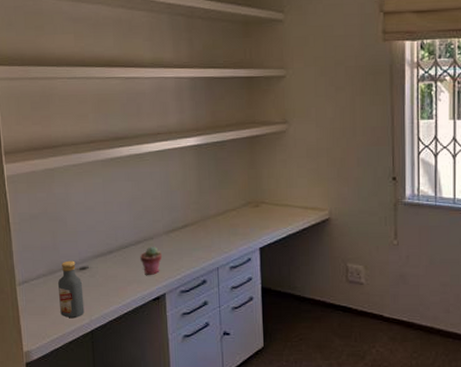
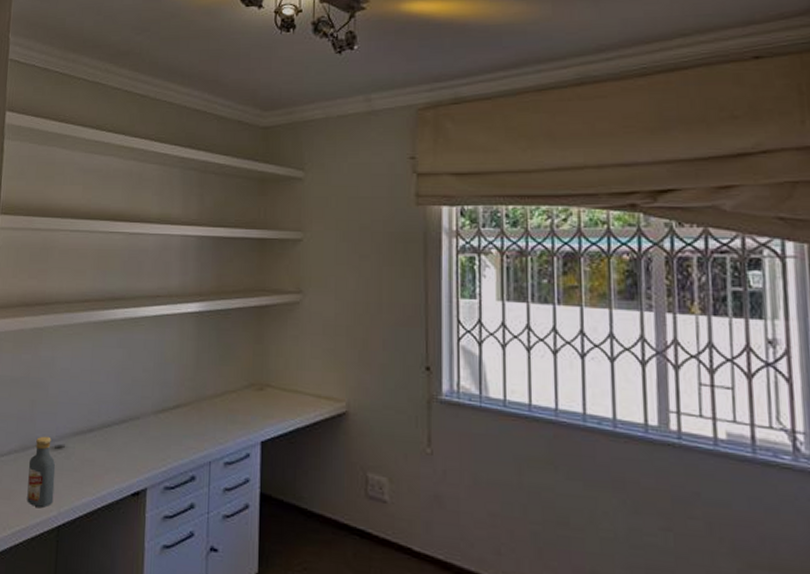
potted succulent: present [140,246,163,275] -> none [122,428,148,464]

